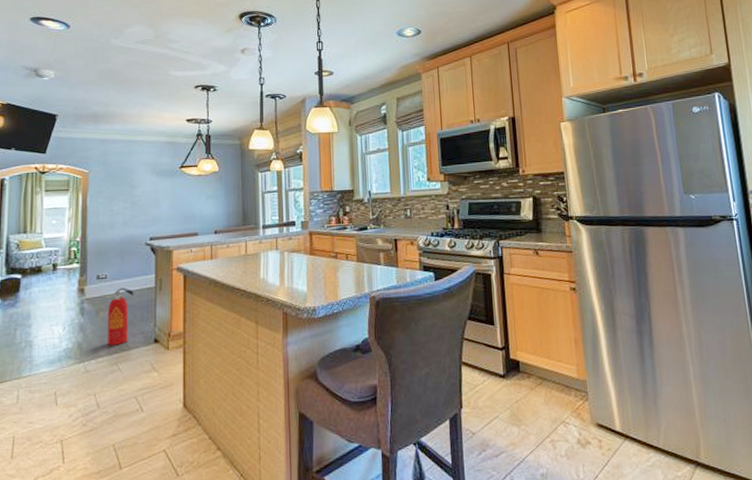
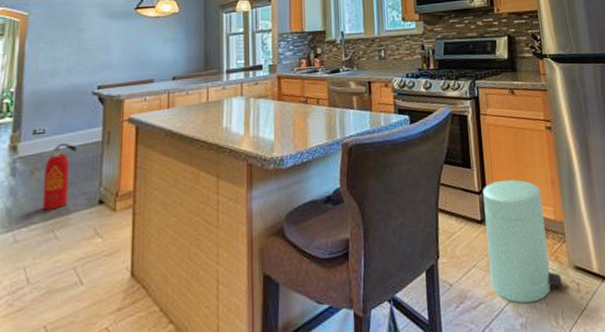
trash can: none [505,337,585,456] -> present [482,179,564,303]

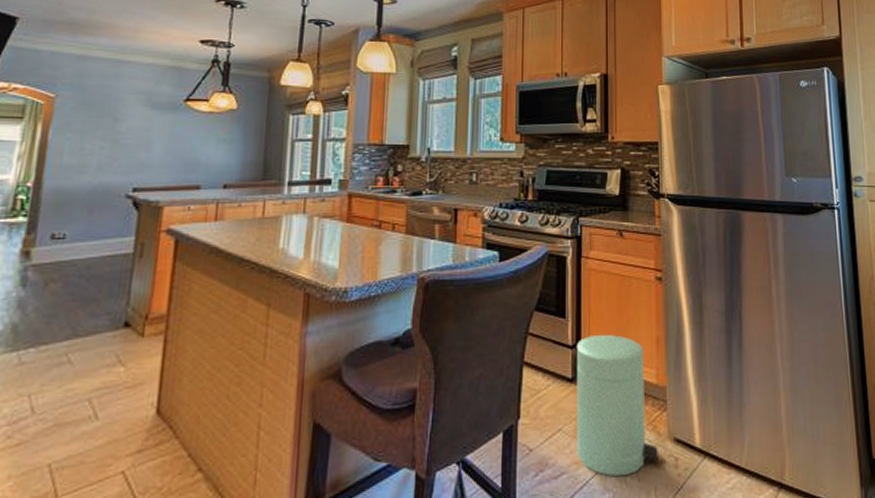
fire extinguisher: present [43,143,77,211] -> none [56,252,103,330]

